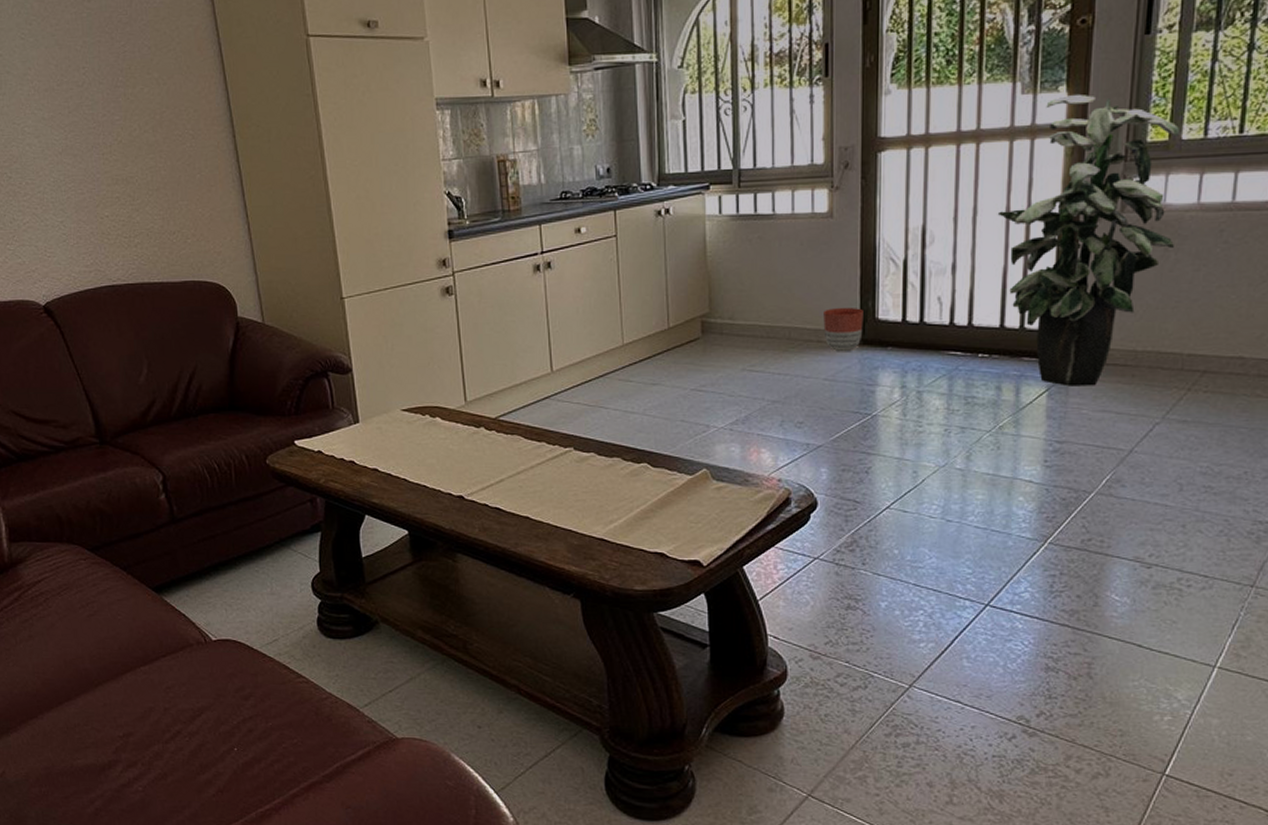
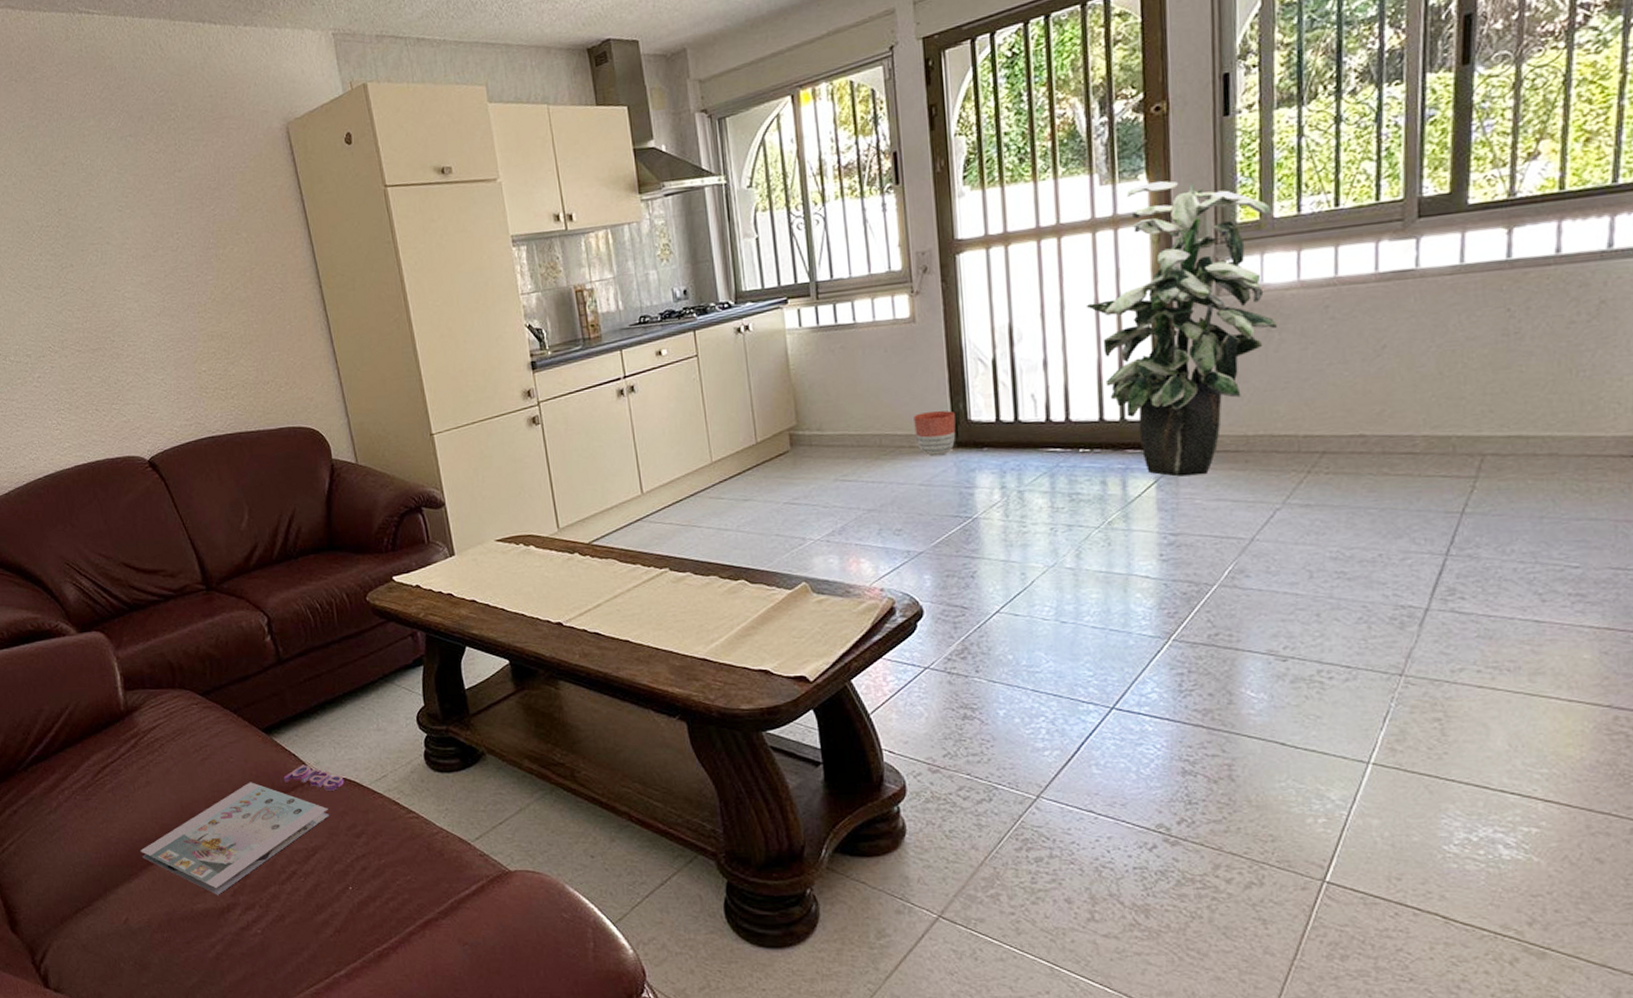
magazine: none [20,625,235,752] -> present [140,764,344,895]

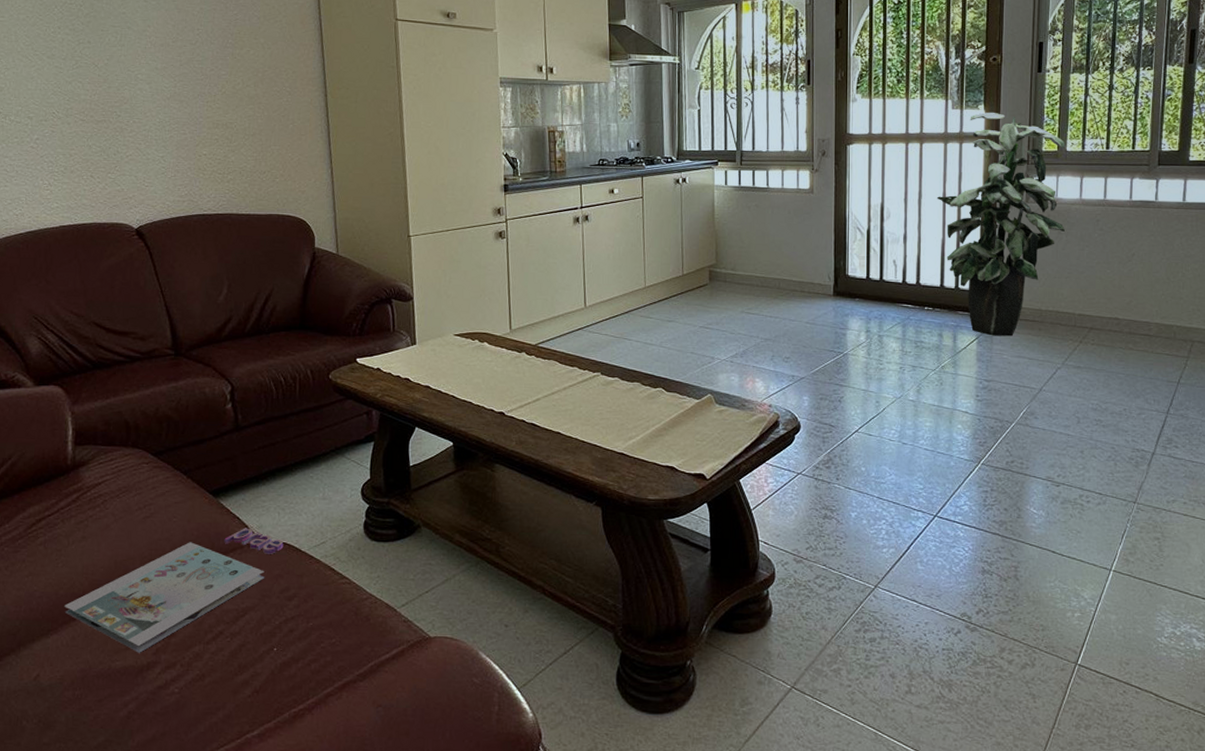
planter: present [914,410,956,457] -> none [806,264,837,301]

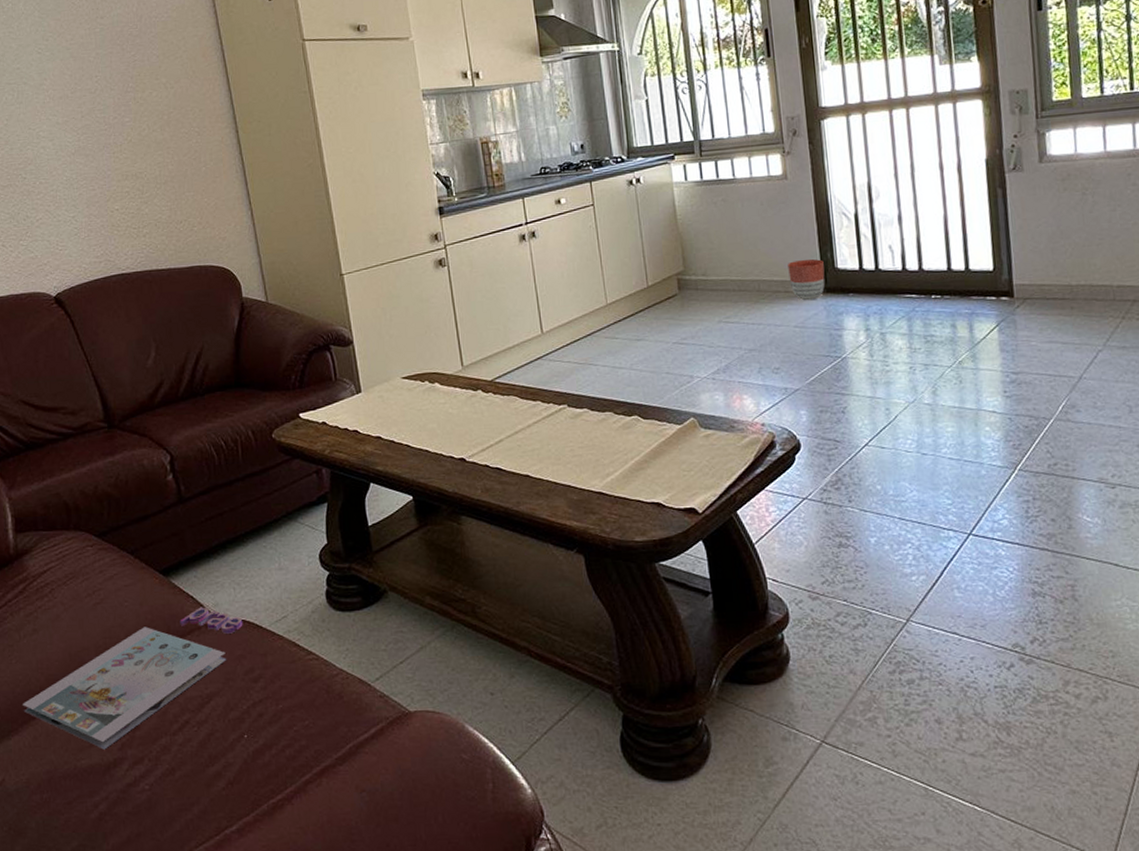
planter: none [806,264,837,301] -> present [788,259,825,301]
indoor plant: present [936,112,1065,337] -> none [932,62,1090,321]

